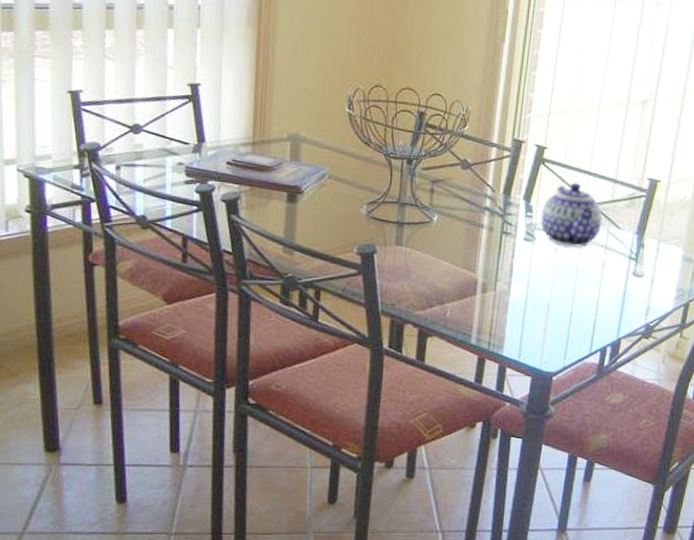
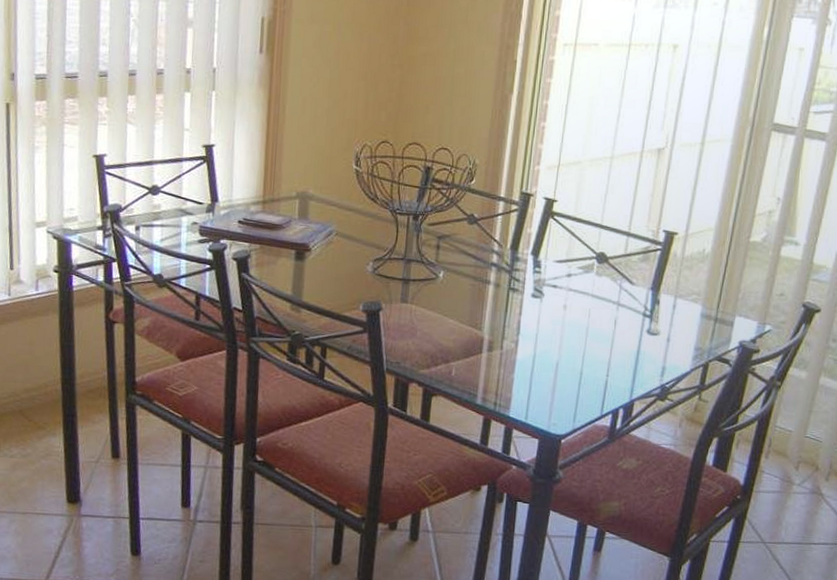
teapot: present [540,182,603,247] -> none [549,236,615,304]

